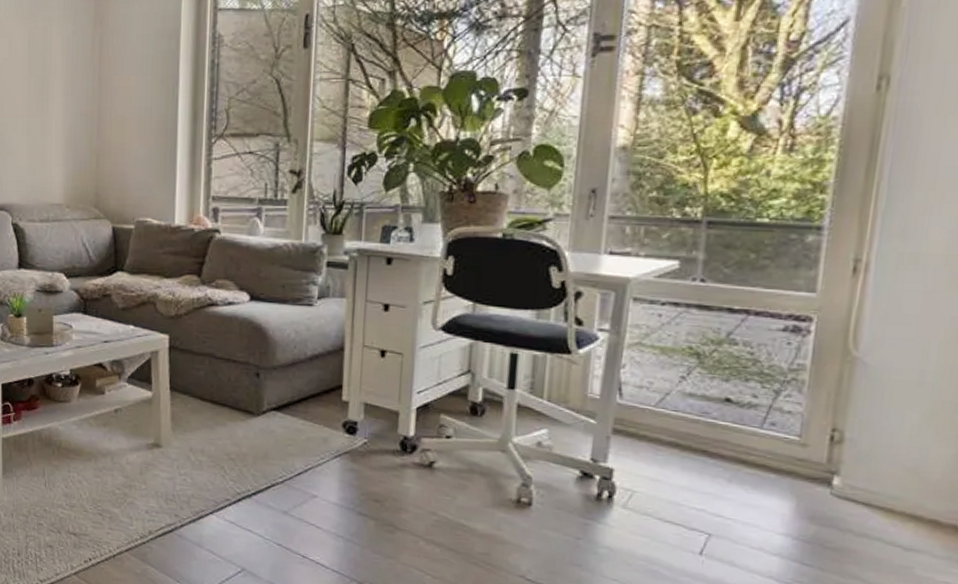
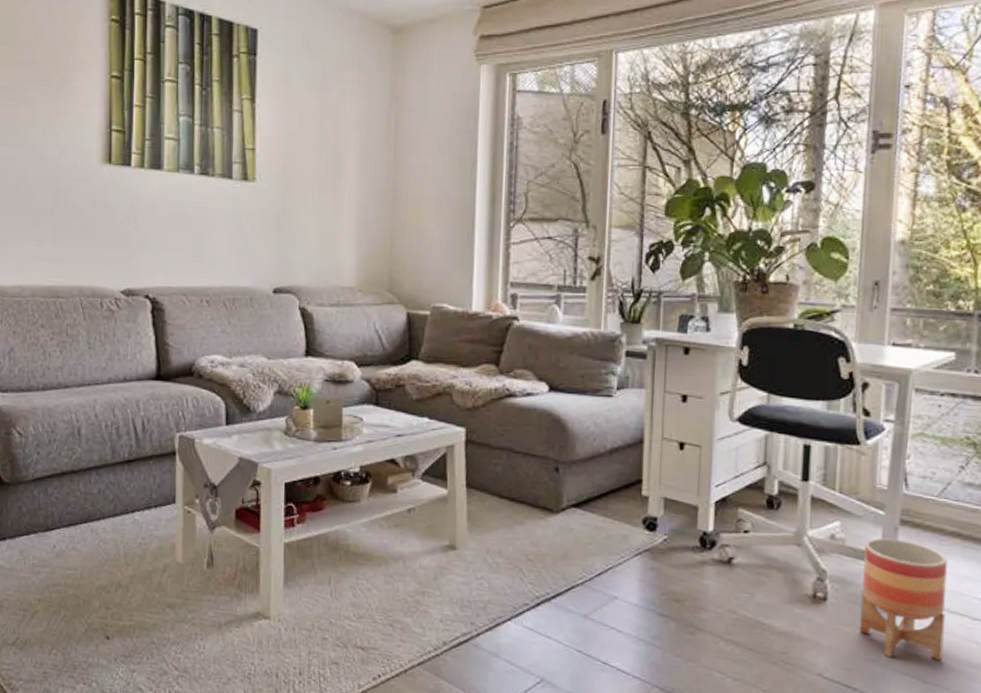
planter: none [566,446,664,568] -> present [859,538,948,660]

